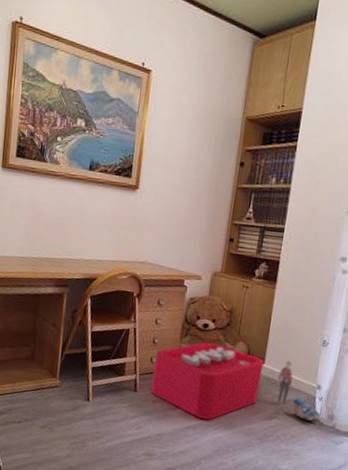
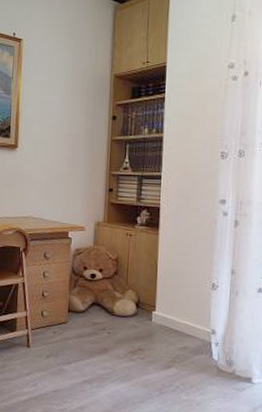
storage bin: present [150,342,293,420] -> none [43,292,186,372]
plush toy: present [292,396,321,422] -> none [188,342,219,369]

